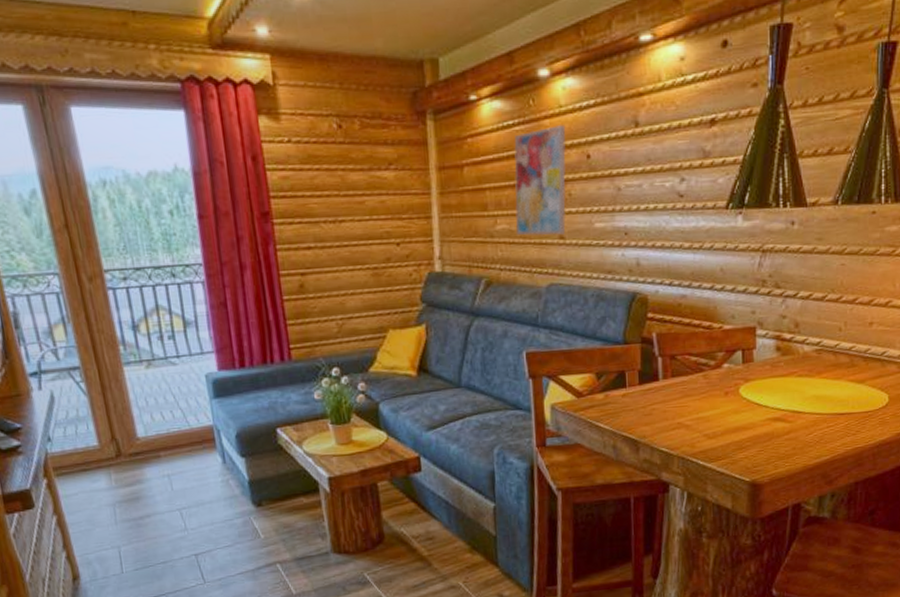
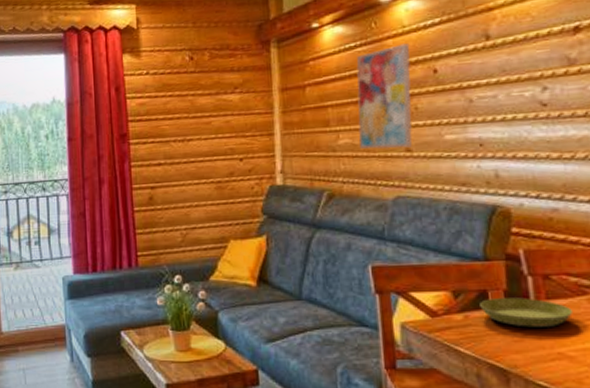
saucer: none [618,376,691,403] -> present [479,297,573,328]

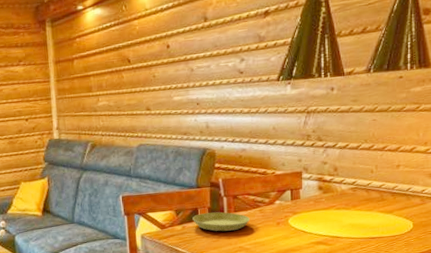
wall art: present [356,43,413,149] -> none [111,24,151,109]

